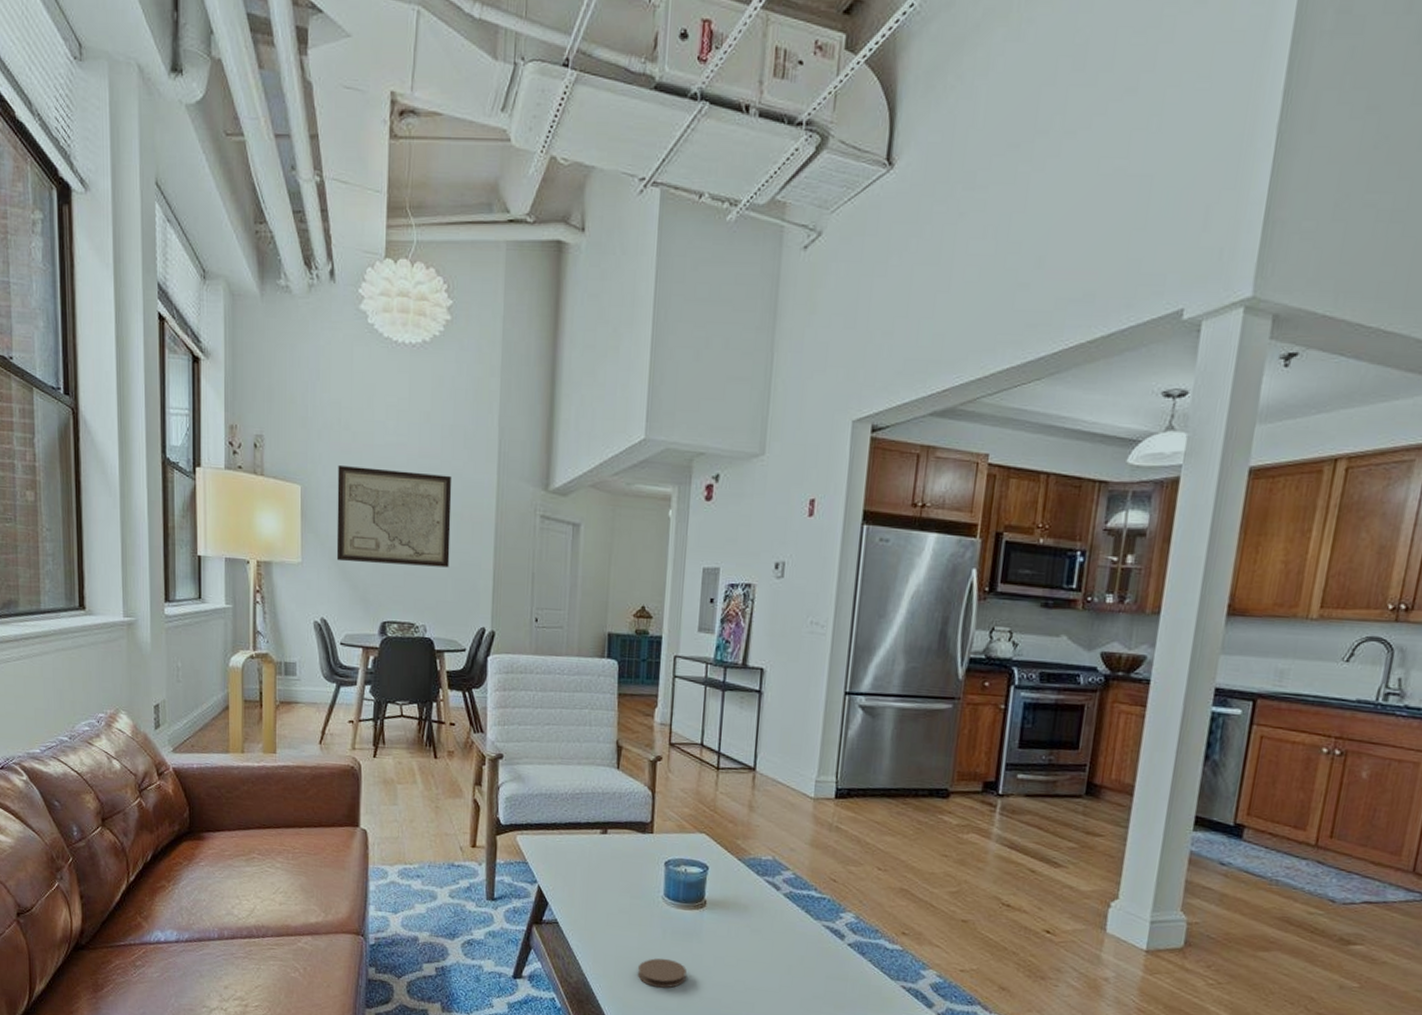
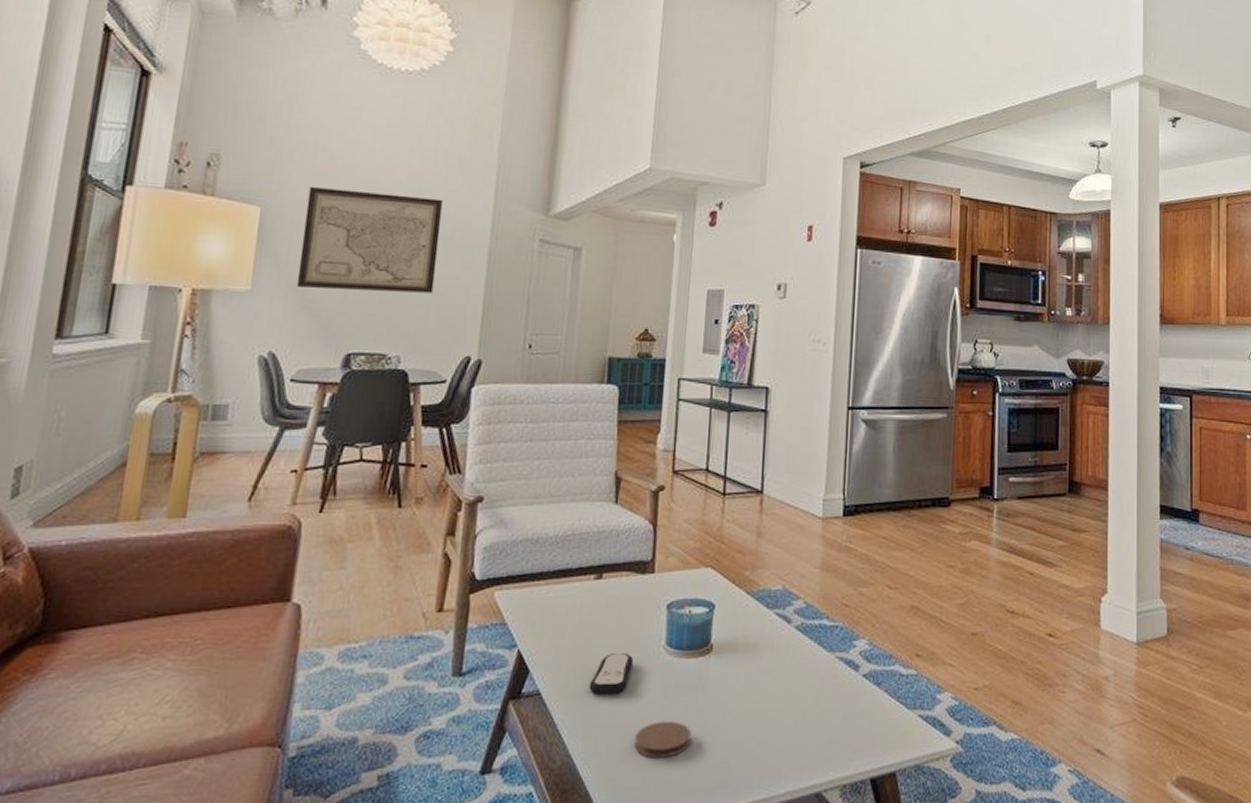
remote control: none [598,897,636,931] -> present [589,653,634,696]

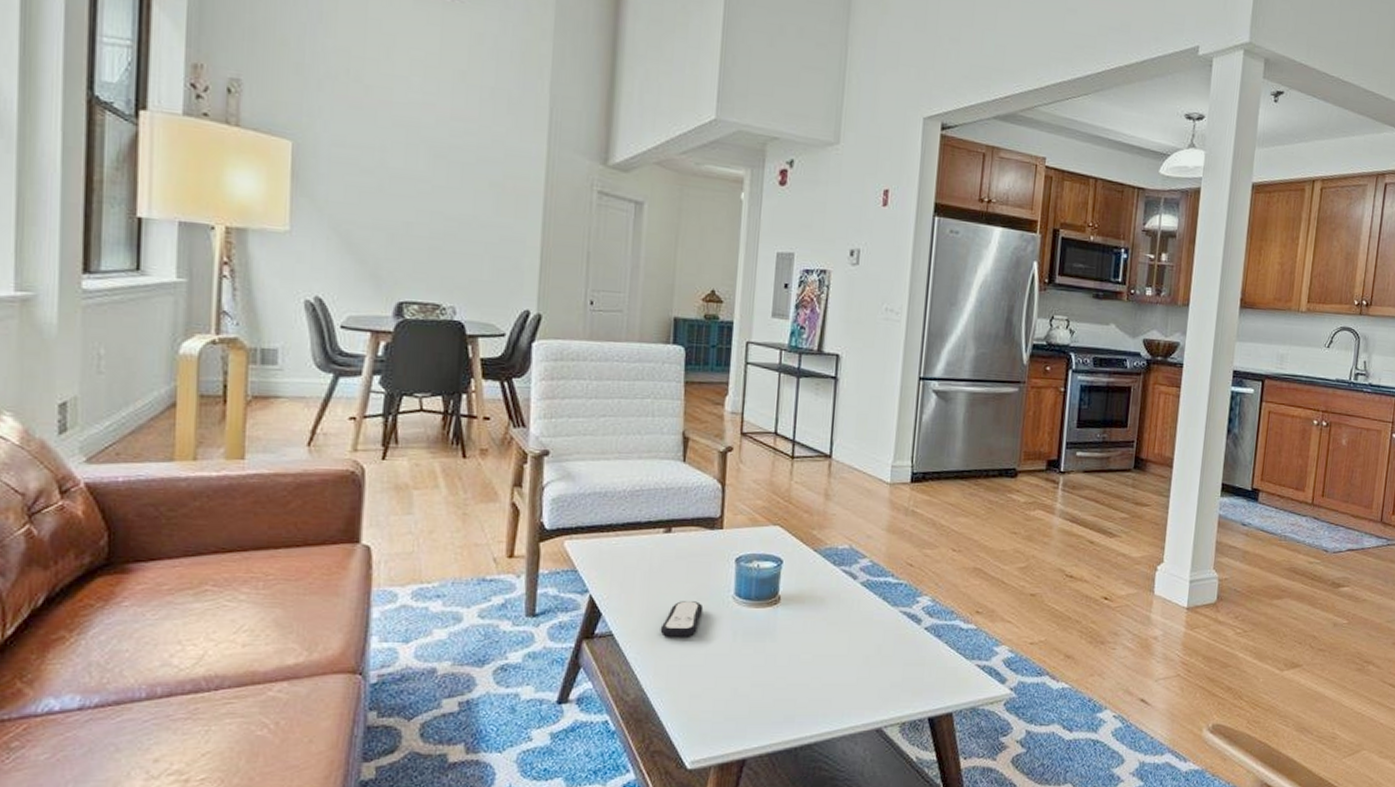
wall art: present [296,186,444,293] -> none [338,120,492,243]
coaster: present [635,720,691,758] -> none [705,662,759,695]

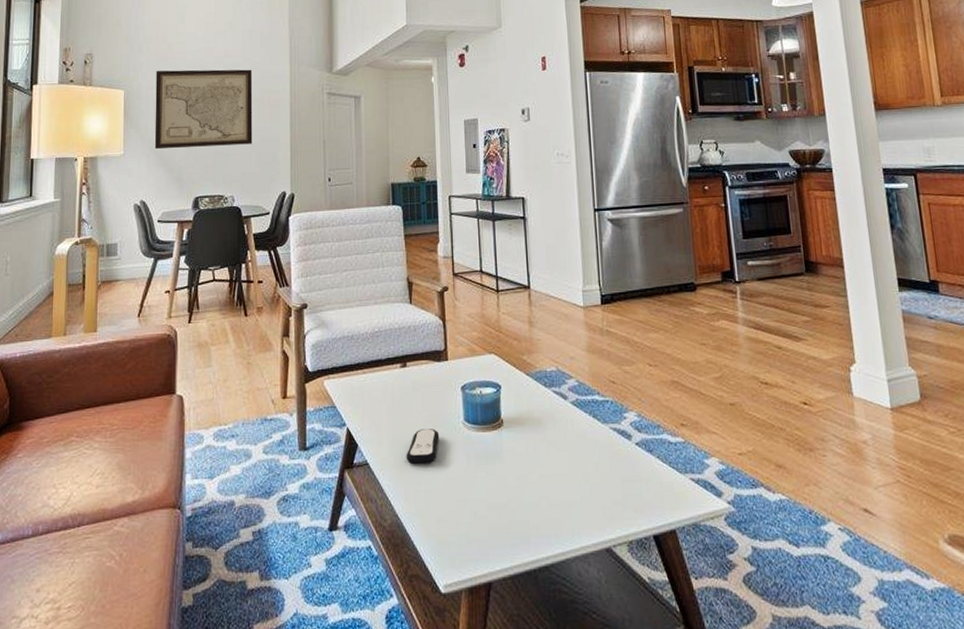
wall art: none [338,120,492,243] -> present [154,69,253,150]

